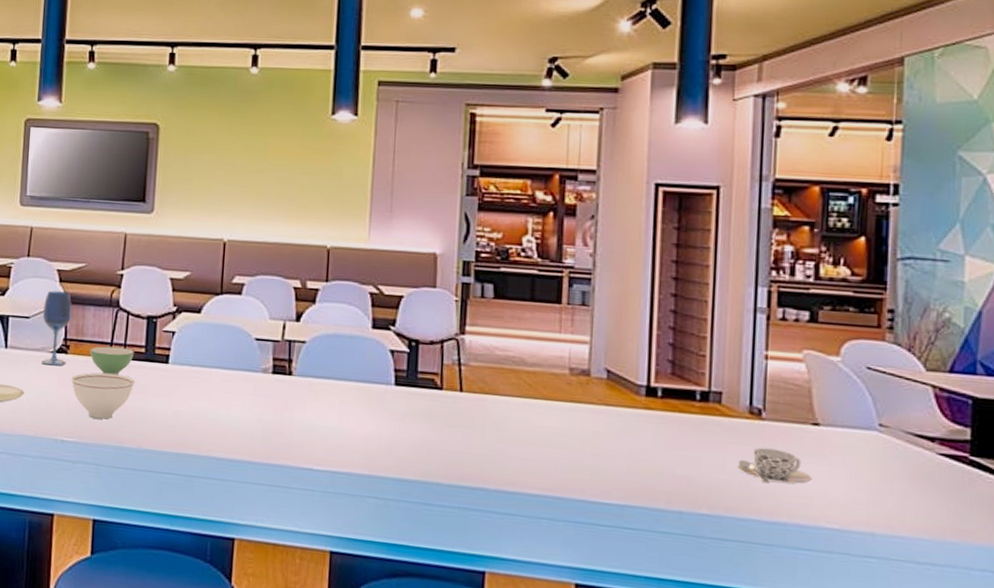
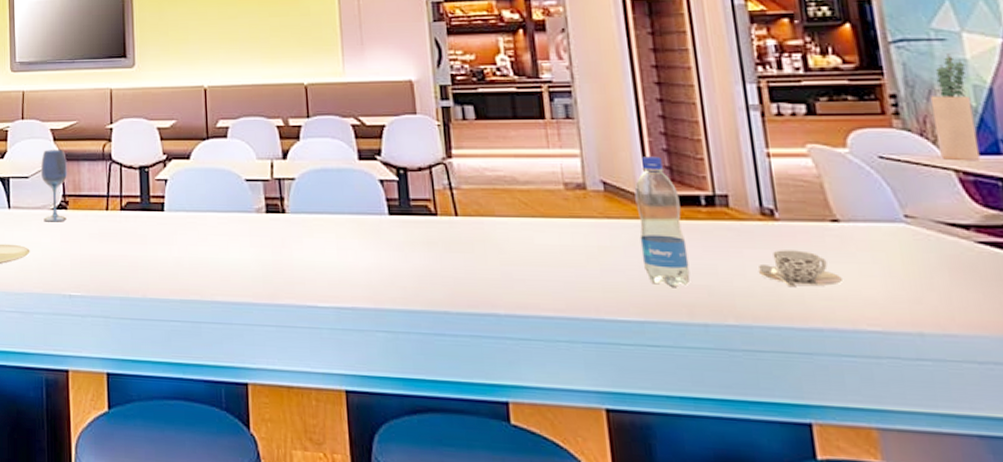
bowl: present [71,372,135,420] -> none [73,226,134,271]
bowl: present [89,346,135,376] -> none [88,199,131,227]
bottle: none [632,348,677,475] -> present [634,156,690,287]
vase: none [922,275,962,379] -> present [930,54,981,161]

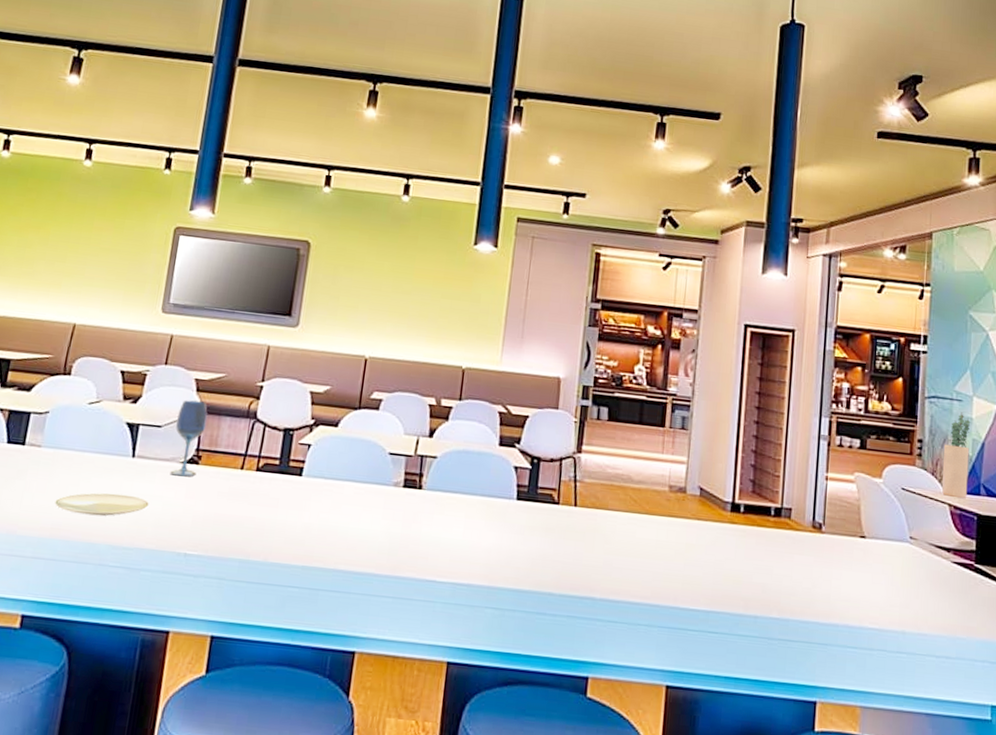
bottle: present [634,156,690,287] -> none [718,469,756,583]
teacup: present [758,250,842,288] -> none [801,557,859,590]

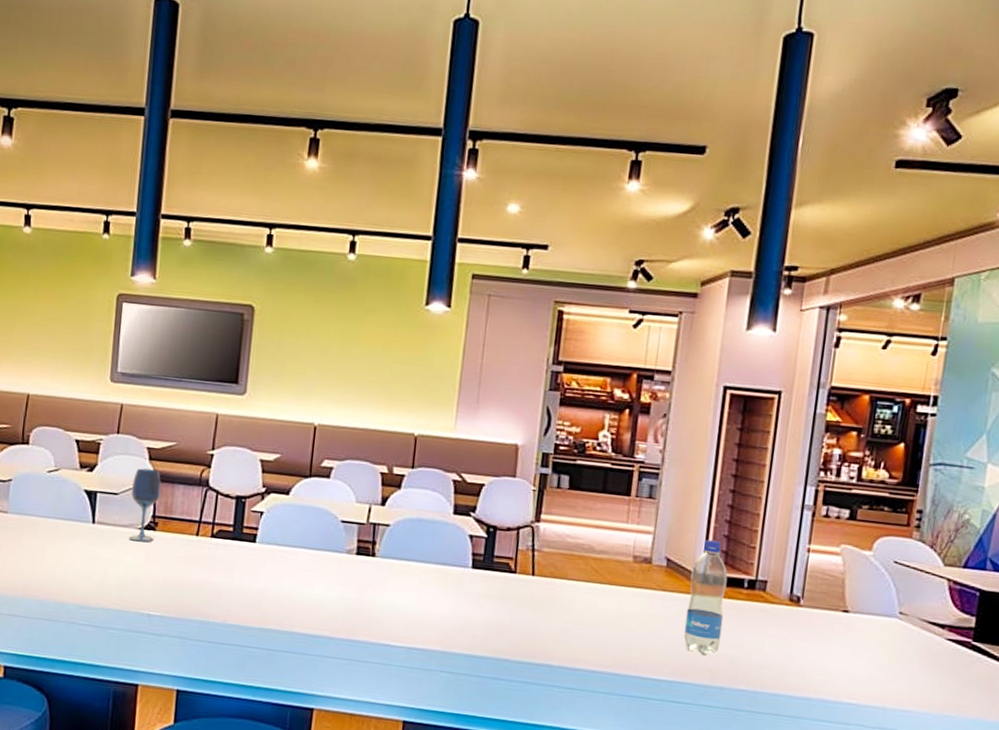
plate: present [55,492,149,516] -> none [25,556,111,578]
bottle: none [718,469,756,583] -> present [684,540,728,654]
vase: present [942,412,971,499] -> none [941,481,982,574]

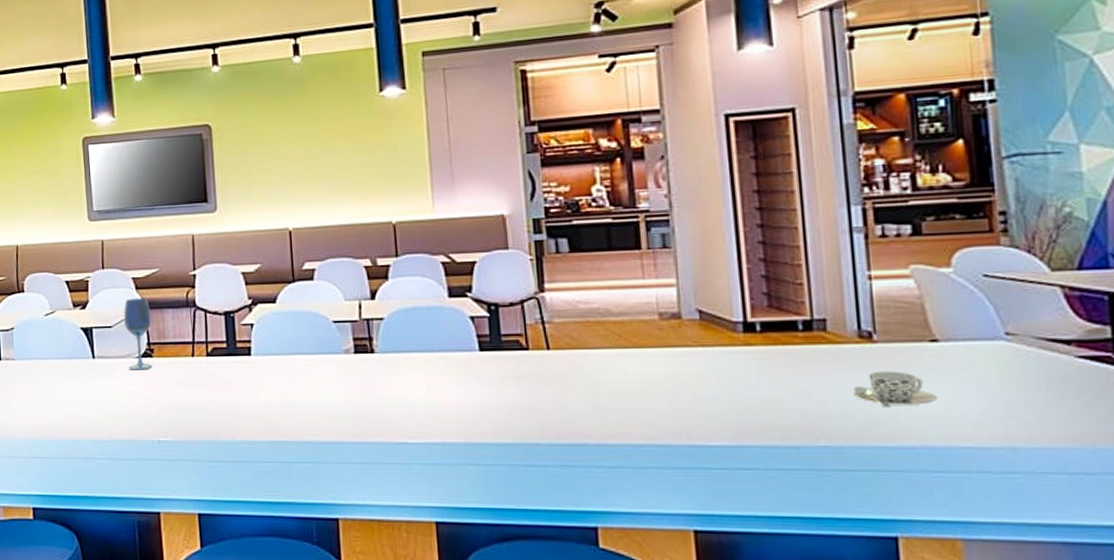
bottle: present [684,540,728,654] -> none [730,283,784,411]
teacup: none [774,631,838,664] -> present [852,371,937,408]

